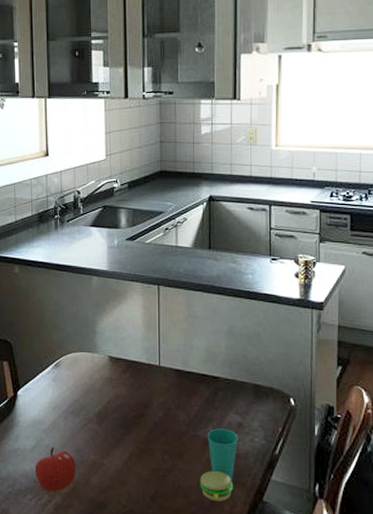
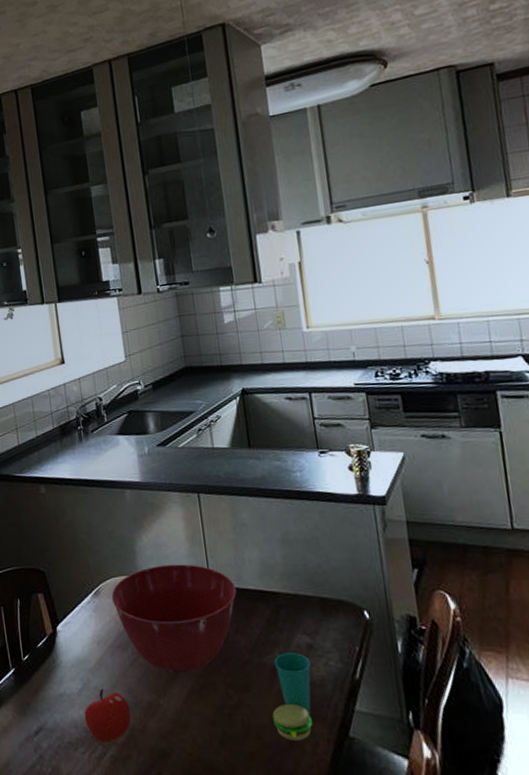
mixing bowl: none [70,345,182,440] -> present [111,564,237,674]

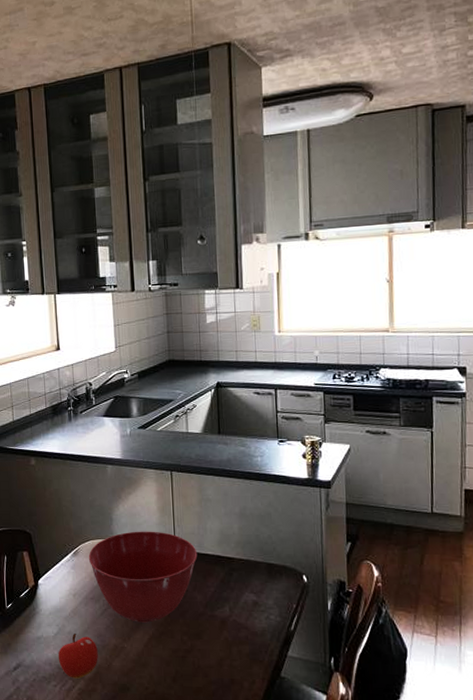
cup: present [272,653,312,741] -> none [219,608,255,679]

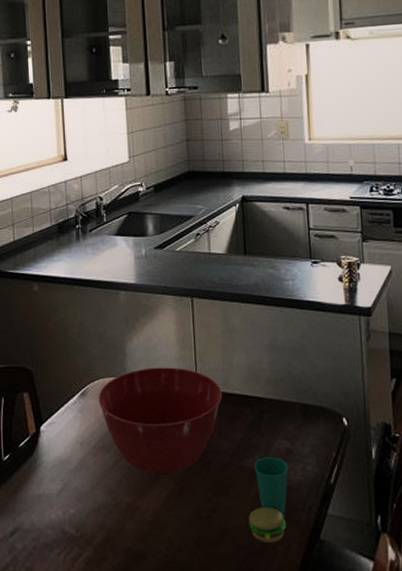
fruit: present [58,634,98,679] -> none [62,490,109,545]
cup: none [219,608,255,679] -> present [248,457,289,543]

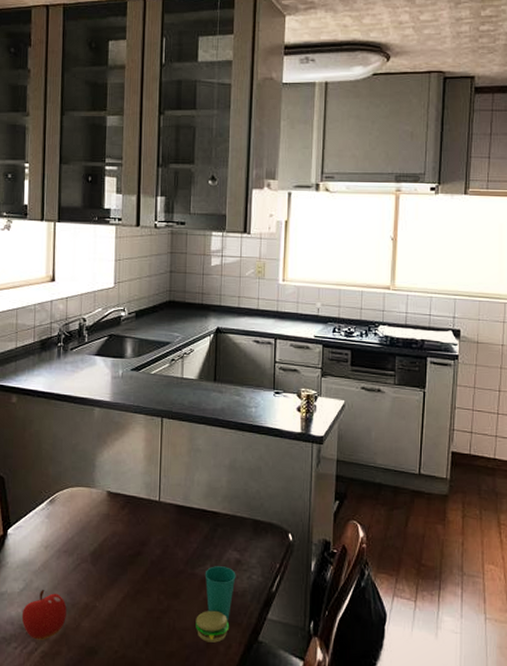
fruit: none [62,490,109,545] -> present [21,590,67,640]
mixing bowl: present [98,367,223,476] -> none [65,480,182,580]

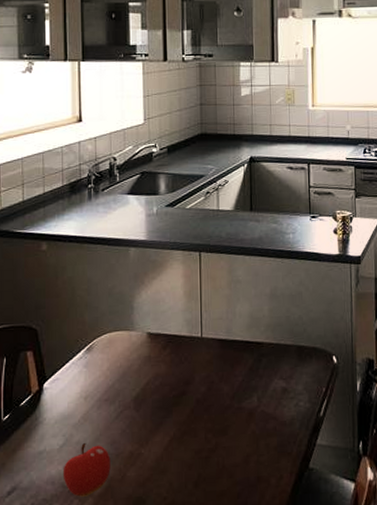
cup: present [195,566,236,643] -> none [245,396,283,476]

